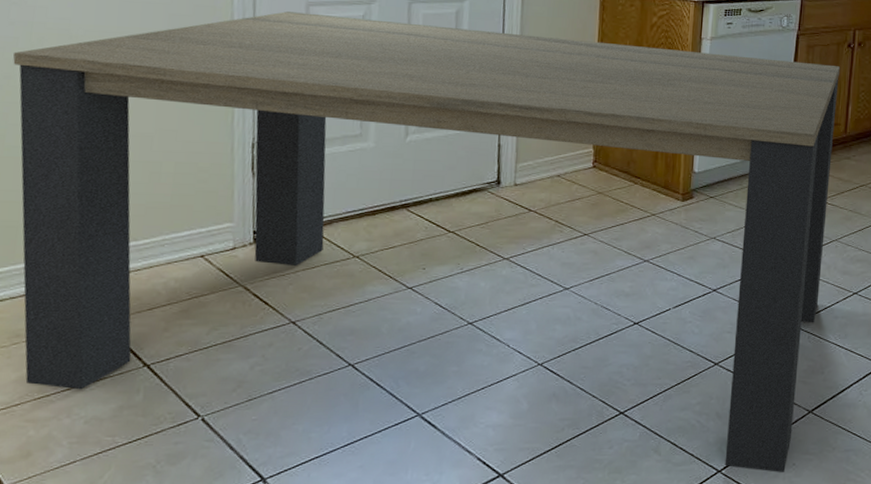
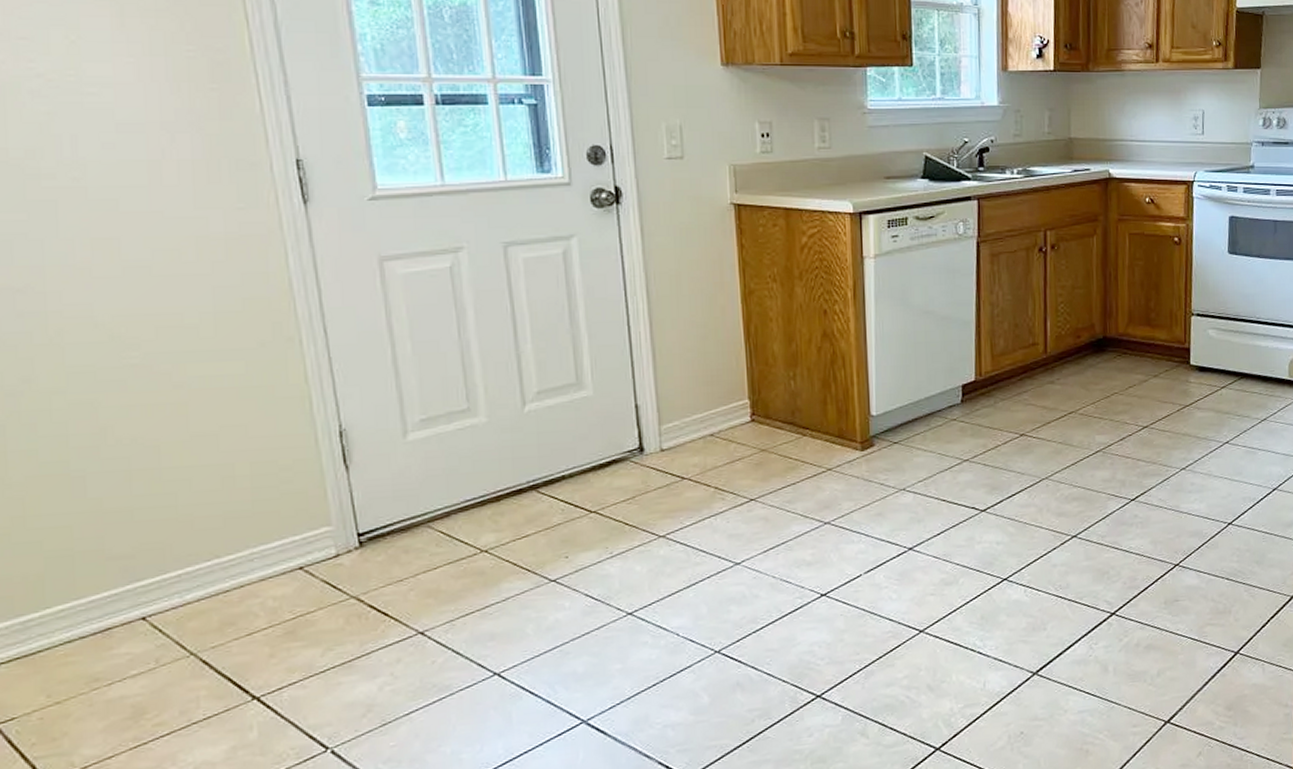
dining table: present [13,11,841,472] -> none [30,269,1033,744]

